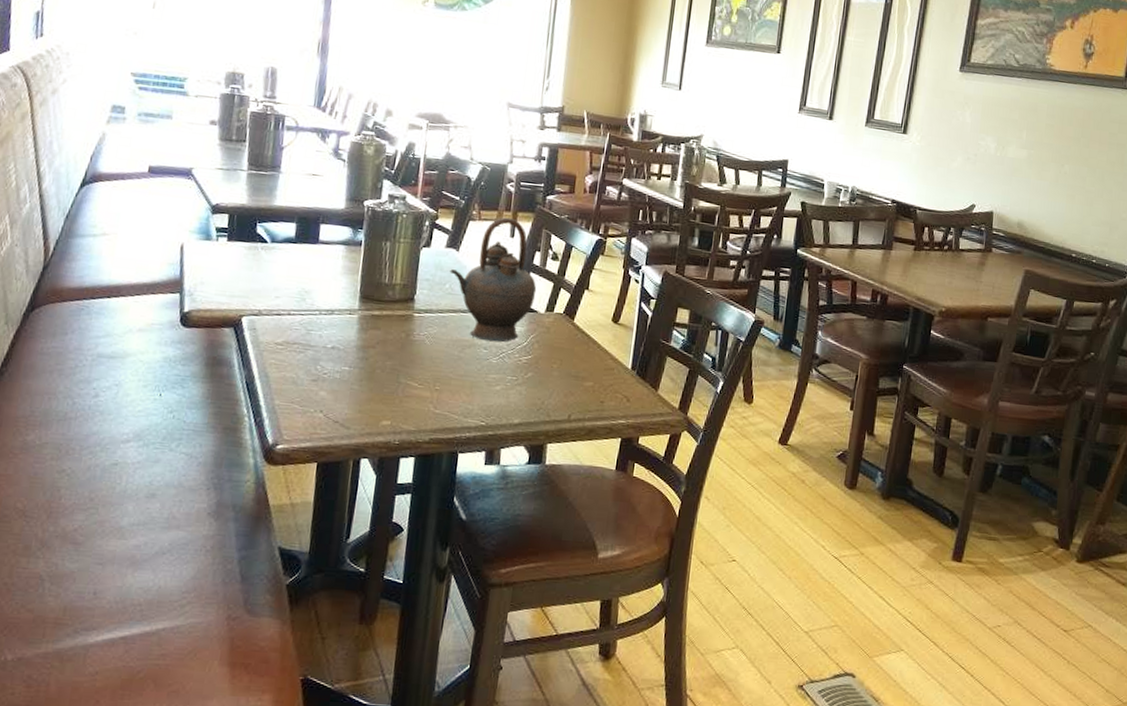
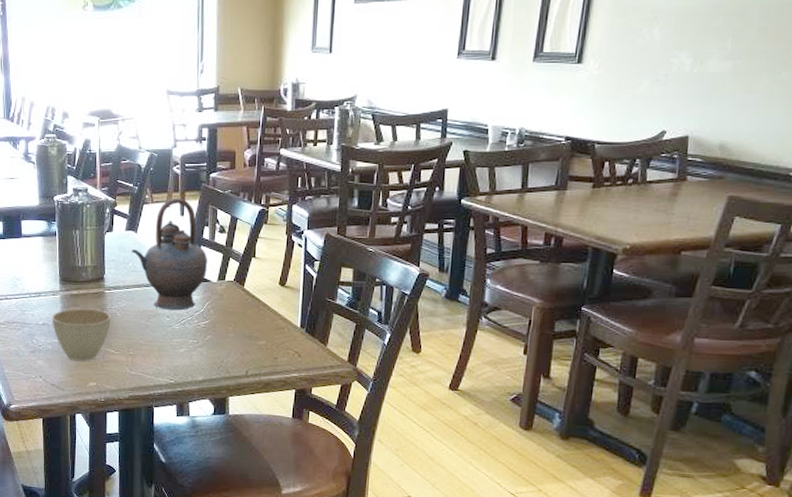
cup: none [344,331,418,395] -> present [52,308,111,361]

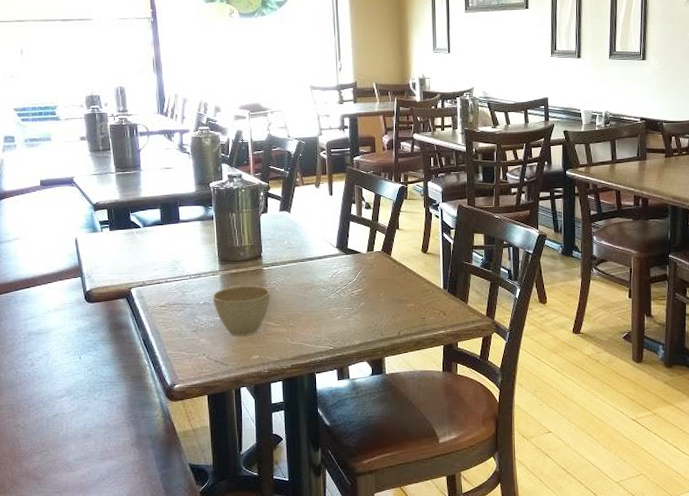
teapot: present [131,198,208,311] -> none [286,180,357,282]

